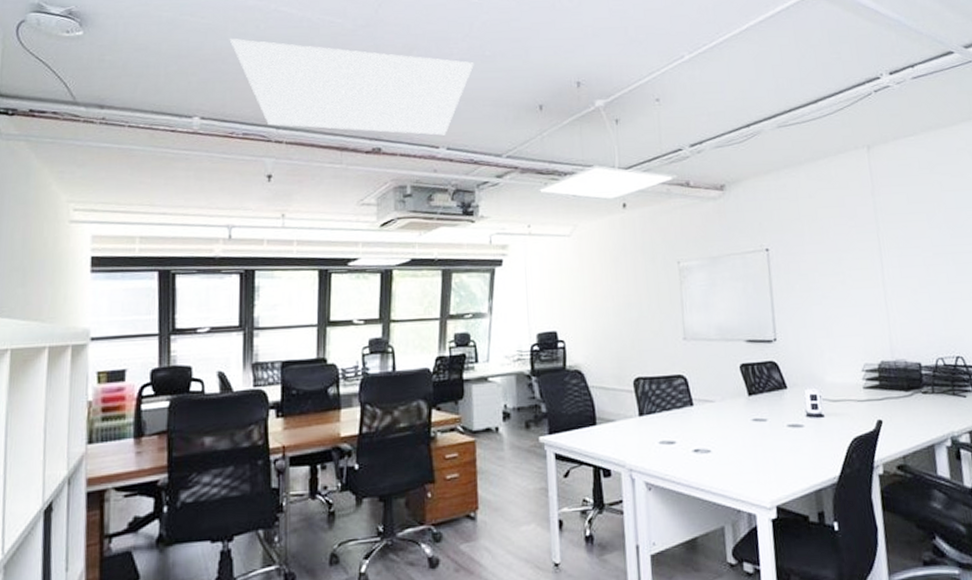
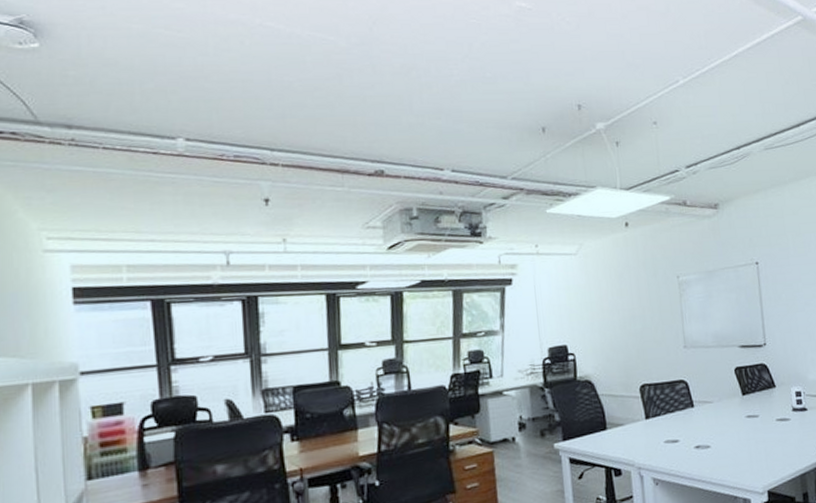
light panel: present [229,38,474,136] -> none [211,54,475,158]

